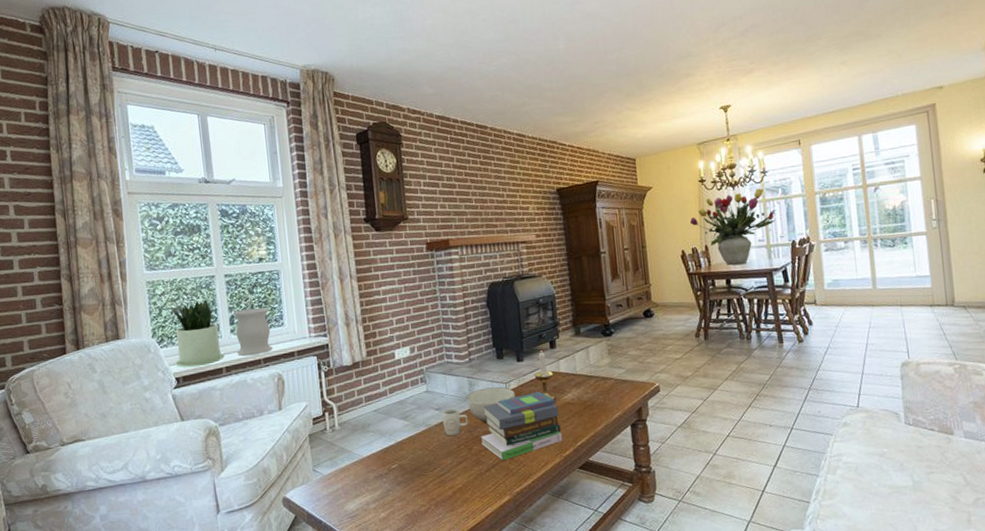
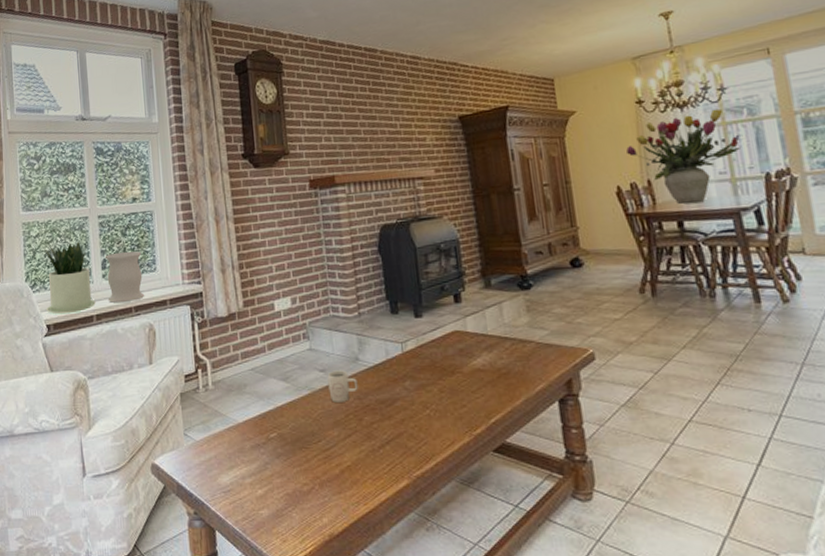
bowl: present [466,387,516,424] -> none [355,347,414,390]
books: present [481,391,563,461] -> none [373,354,472,437]
candlestick: present [534,350,556,400] -> none [435,305,463,365]

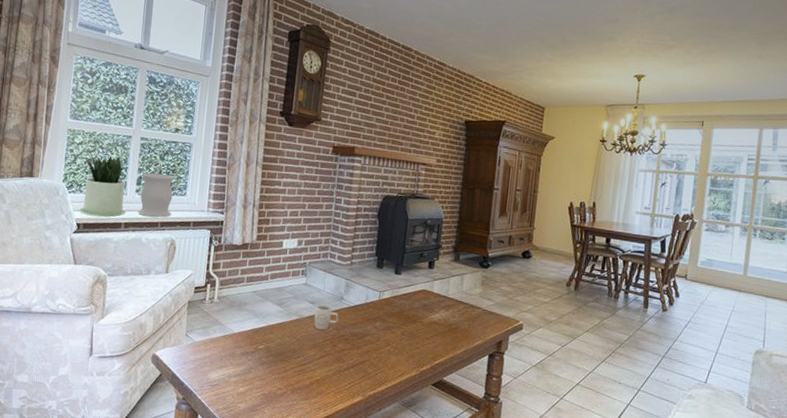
flower arrangement: present [626,108,740,204] -> none [584,158,665,227]

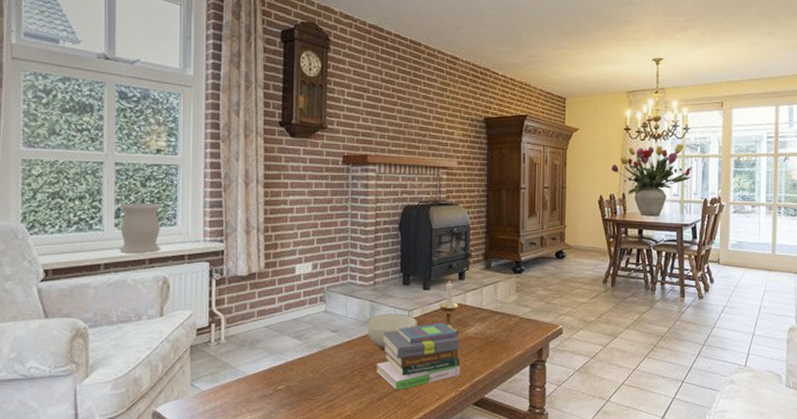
planter: present [79,153,127,218] -> none [45,186,106,260]
mug: present [313,304,339,330] -> none [338,332,366,360]
bowl: none [340,292,388,325] -> present [366,314,418,351]
books: none [346,305,425,364] -> present [377,322,461,391]
candlestick: none [408,268,427,317] -> present [439,281,459,332]
flower arrangement: none [584,158,665,227] -> present [612,144,691,217]

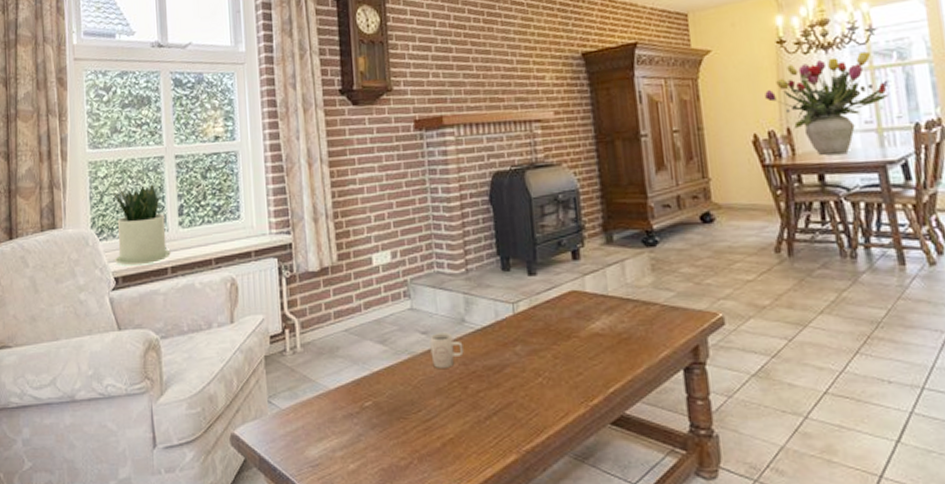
planter: none [45,186,106,260] -> present [113,184,172,266]
vase: present [119,202,162,254] -> none [182,195,227,254]
mug: none [338,332,366,360] -> present [430,332,464,368]
bowl: present [366,314,418,351] -> none [461,307,527,355]
books: present [377,322,461,391] -> none [480,316,589,407]
candlestick: present [439,281,459,332] -> none [550,262,580,329]

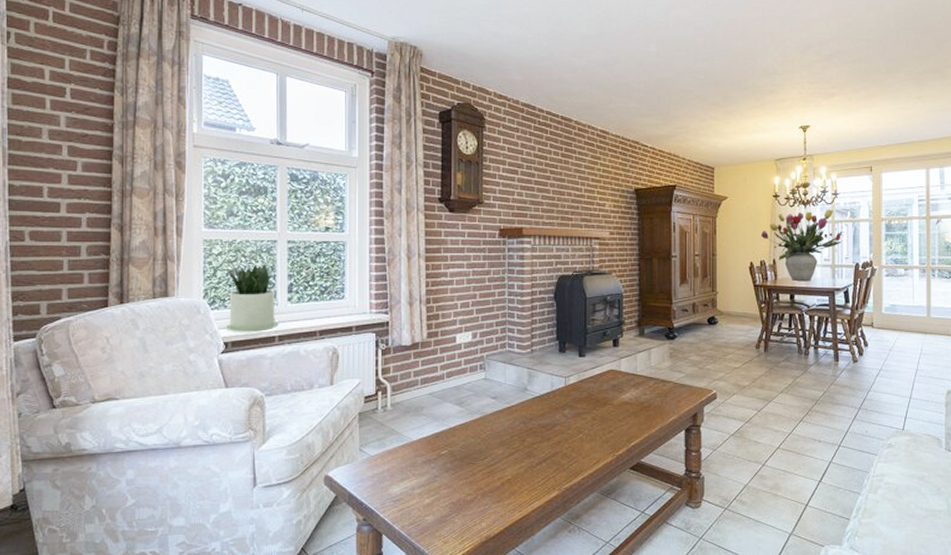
mug: present [430,332,464,368] -> none [498,398,524,425]

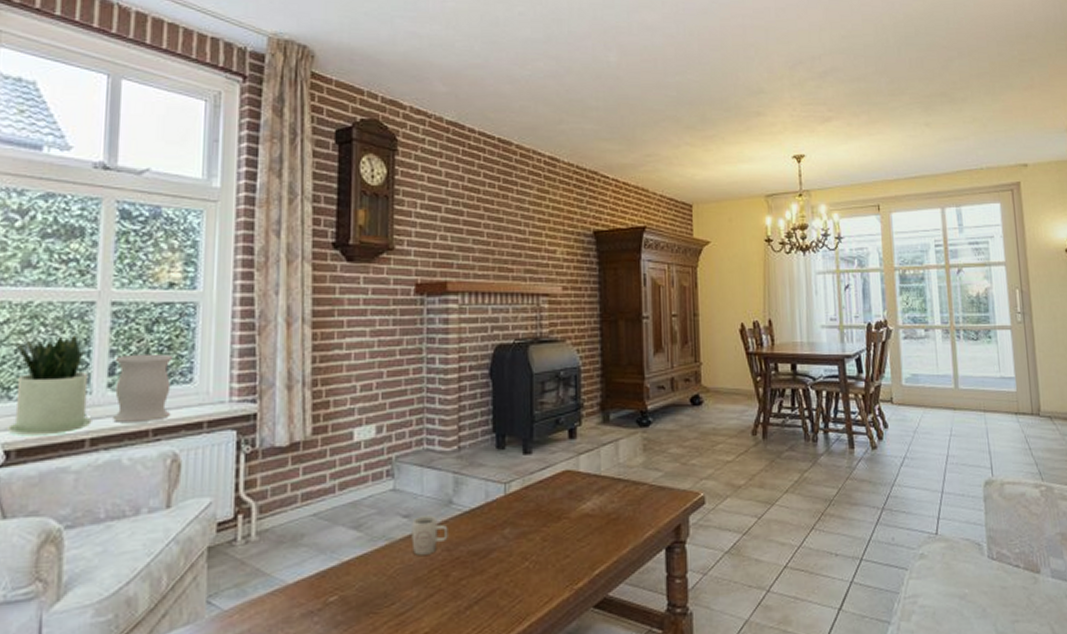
vase: none [292,277,331,326] -> present [111,353,174,424]
mug: none [498,398,524,425] -> present [411,515,448,555]
flower arrangement: present [761,209,841,282] -> none [753,256,849,347]

